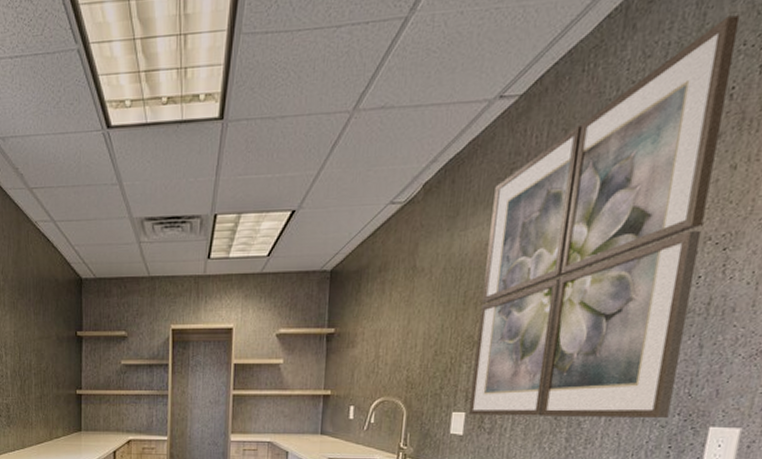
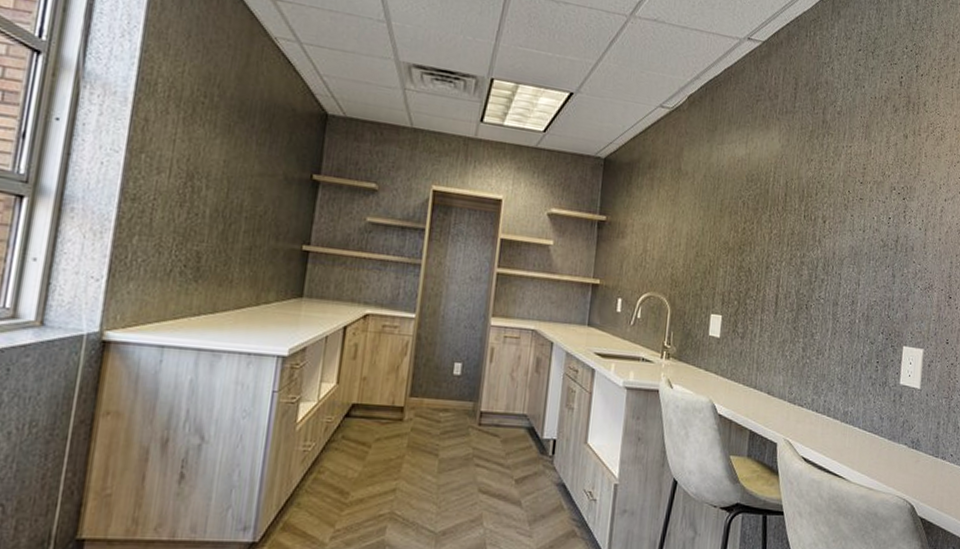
wall art: present [468,15,741,418] -> none [724,25,903,335]

